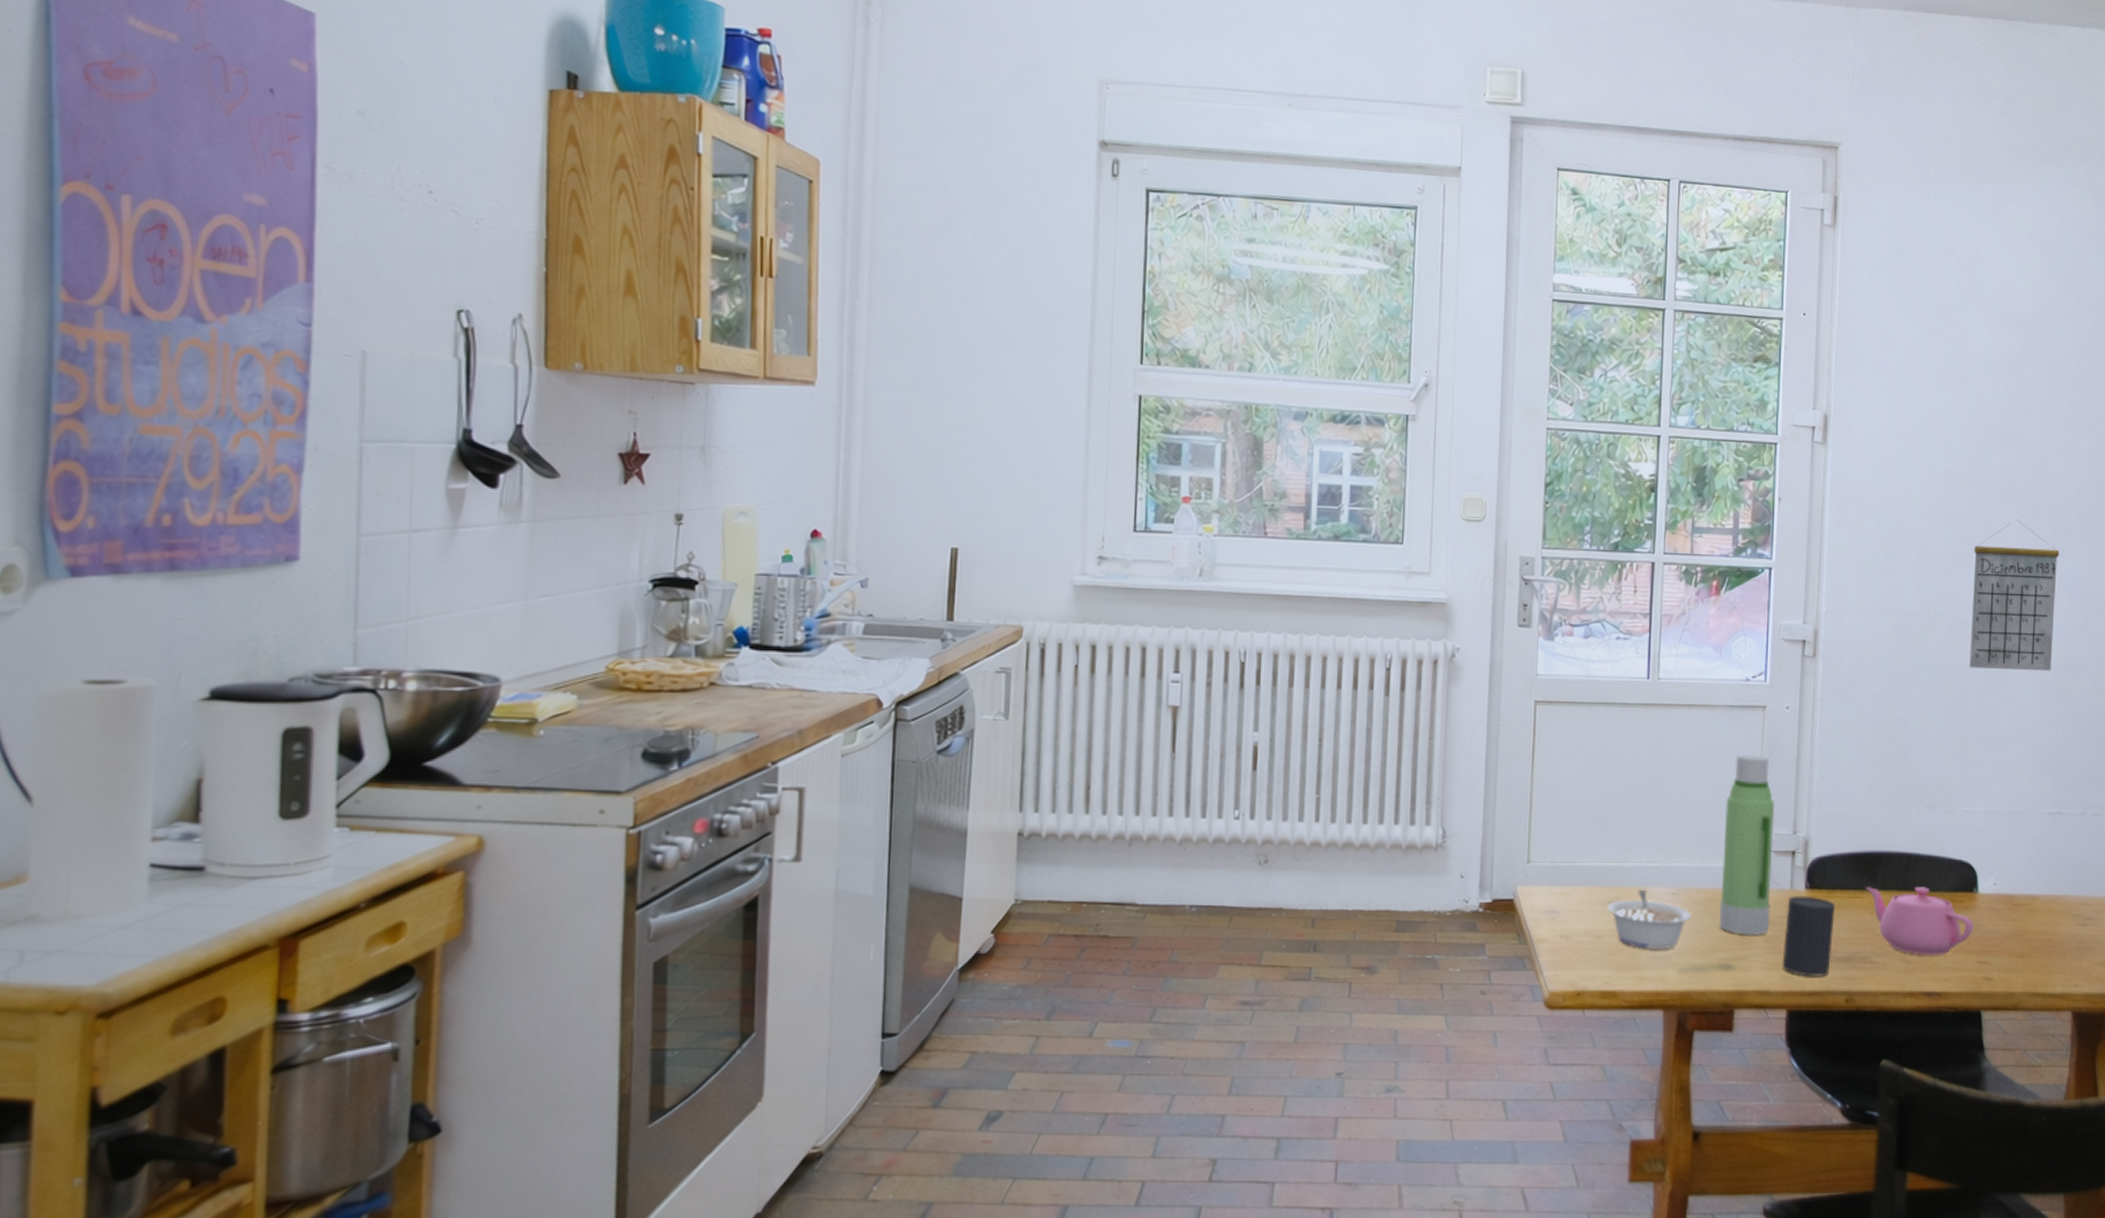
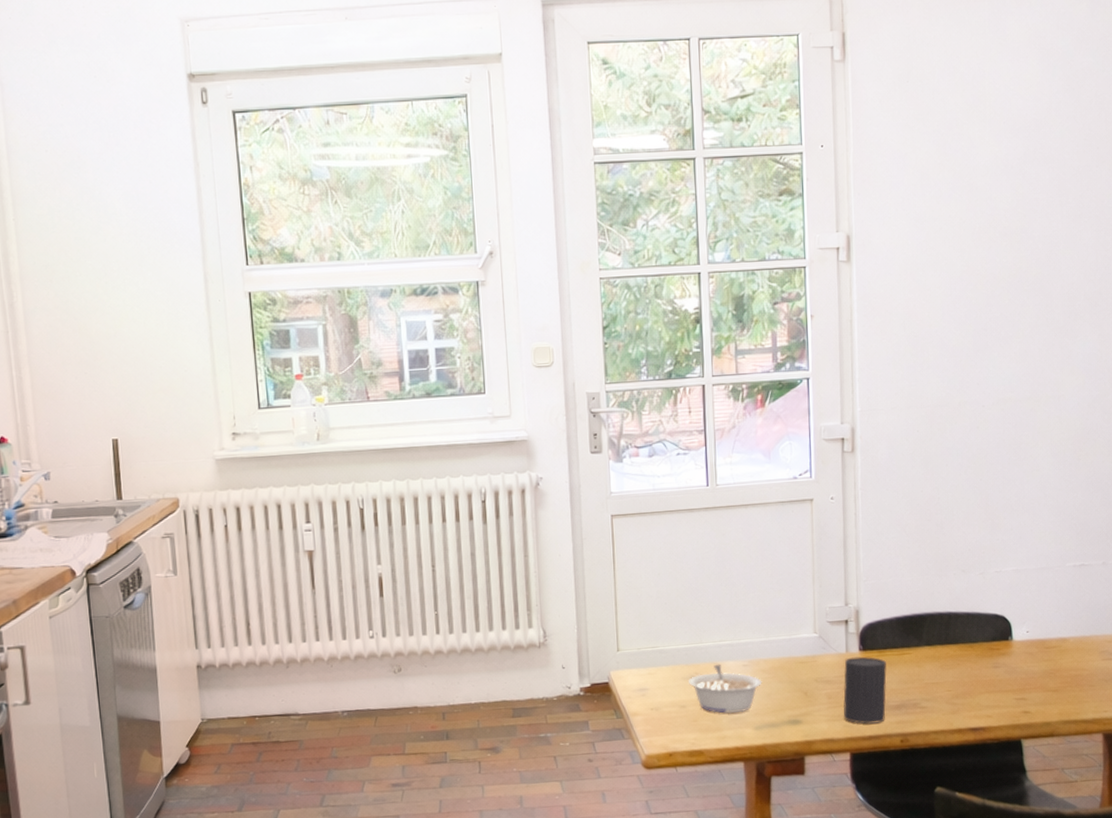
water bottle: present [1719,755,1774,935] -> none [783,541,830,695]
teapot: present [1866,887,1974,956] -> none [912,640,1011,698]
calendar: present [1969,519,2060,672] -> none [992,309,1072,447]

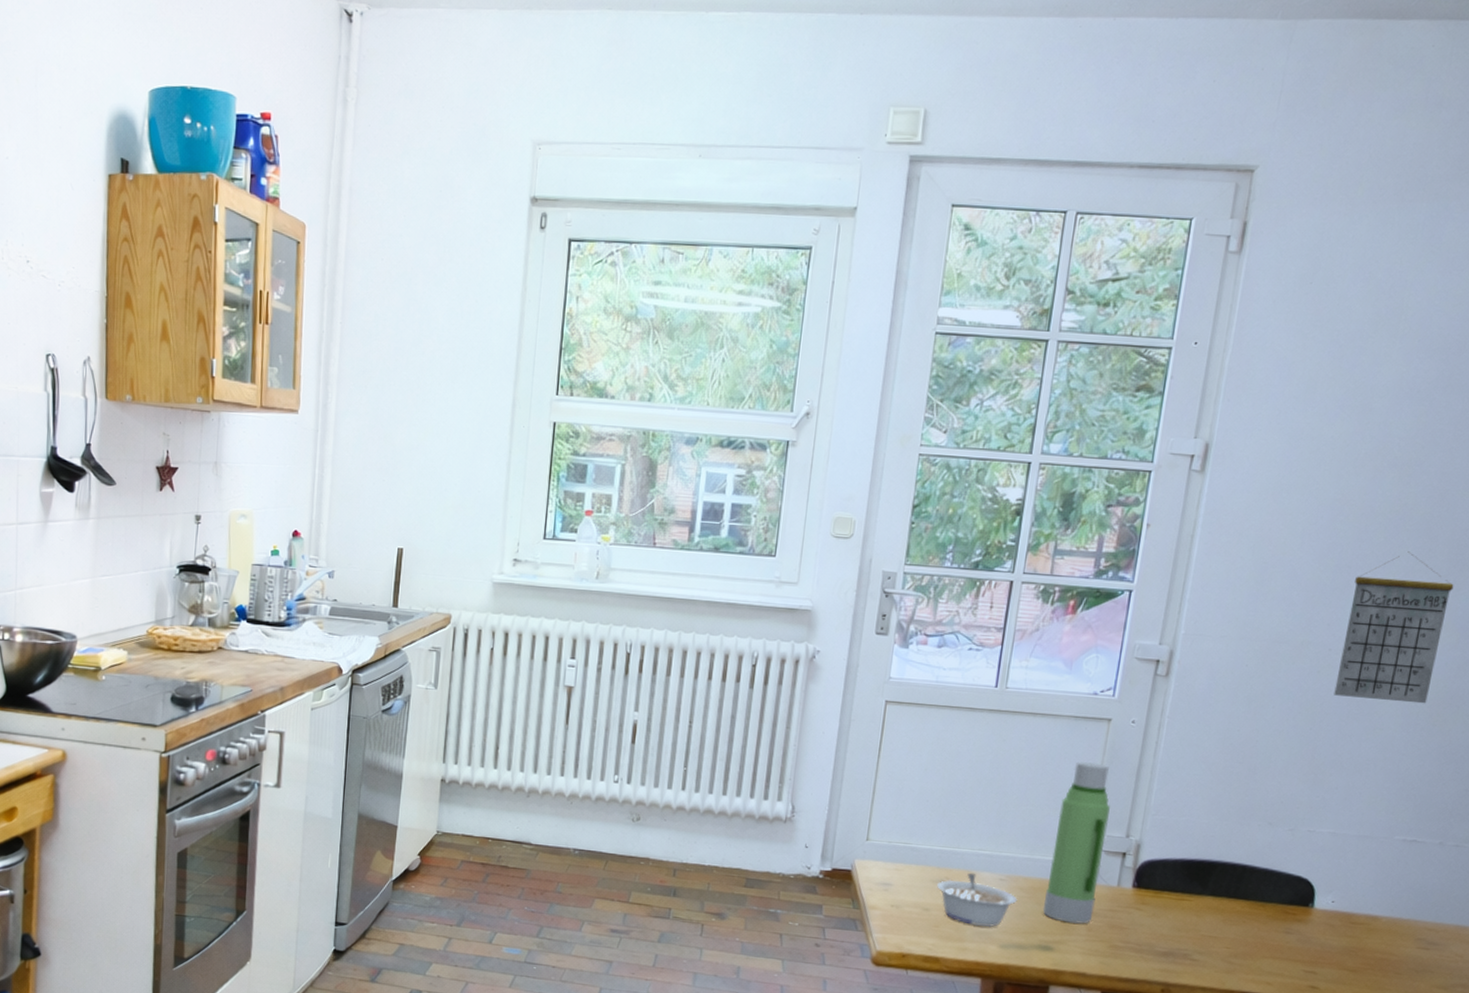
water bottle: none [783,541,830,695] -> present [1042,762,1110,924]
cup: present [843,656,887,724] -> none [1101,892,1161,967]
calendar: none [992,309,1072,447] -> present [1334,551,1454,704]

